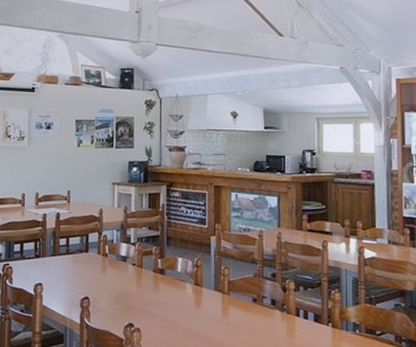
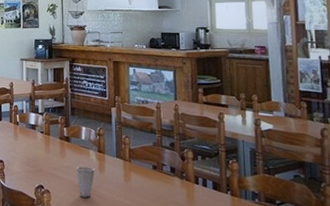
cup: none [171,301,191,335] -> present [77,167,95,198]

